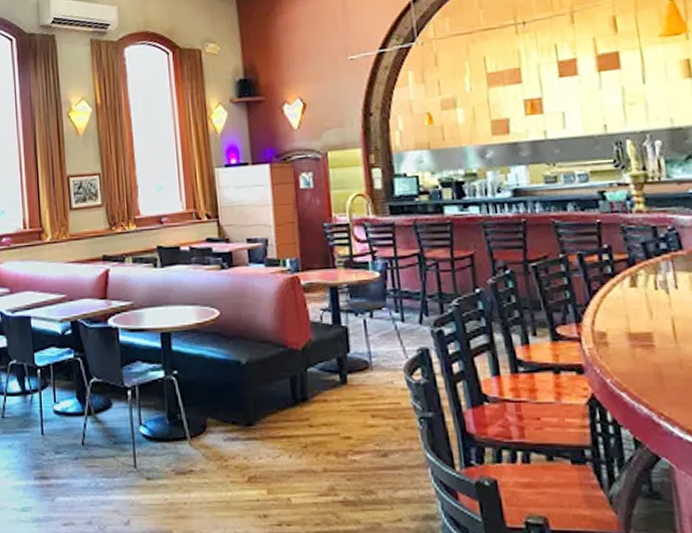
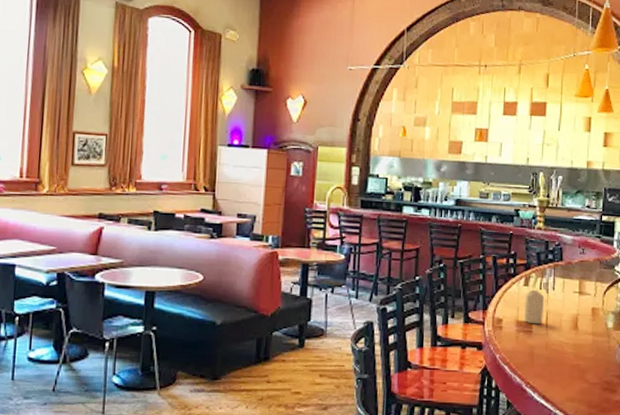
candle: none [634,292,668,336] -> present [523,290,544,325]

